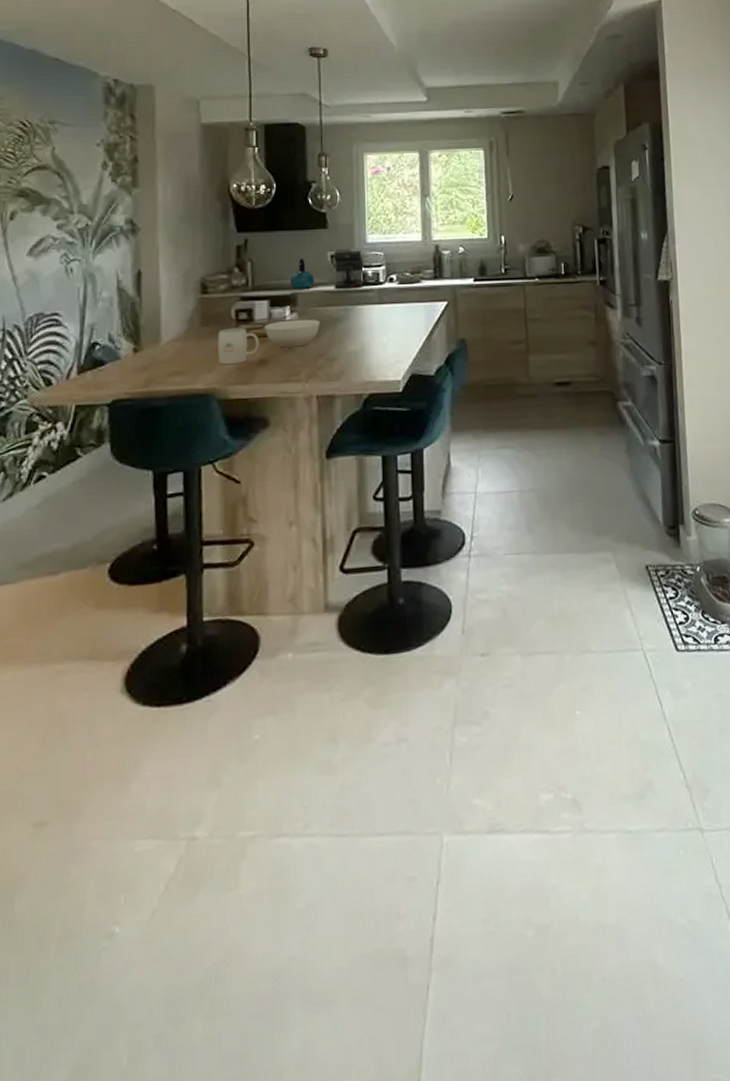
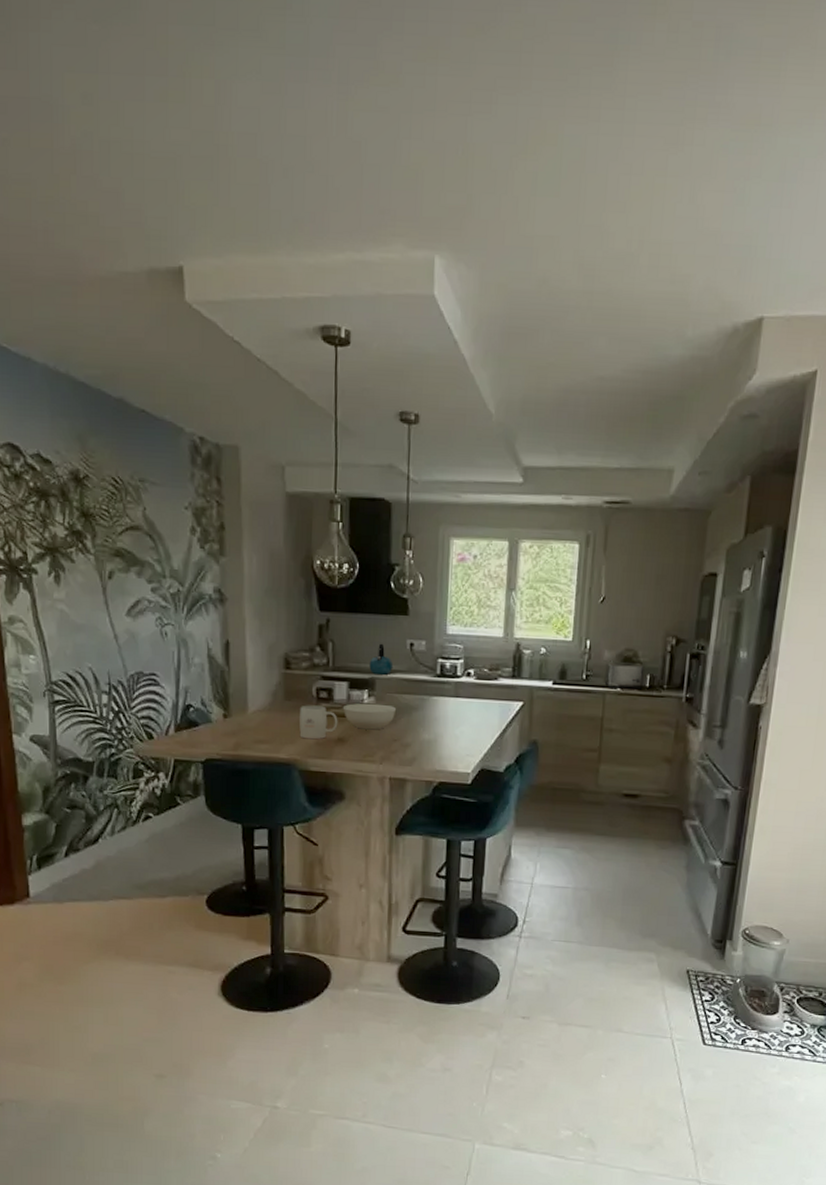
coffee maker: present [333,248,365,290] -> none [412,637,443,679]

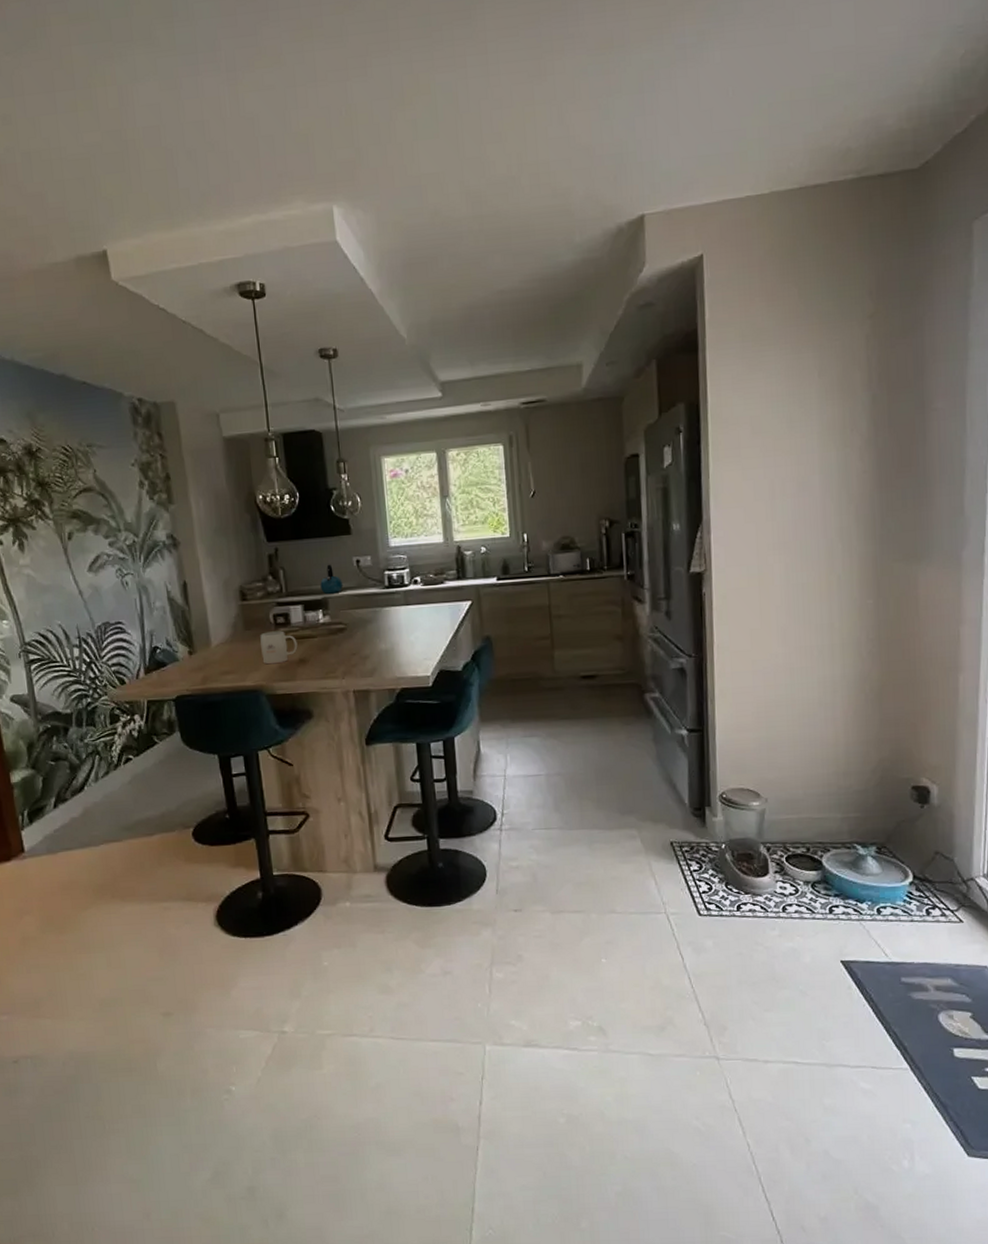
bowl: present [342,703,397,730] -> none [300,621,352,648]

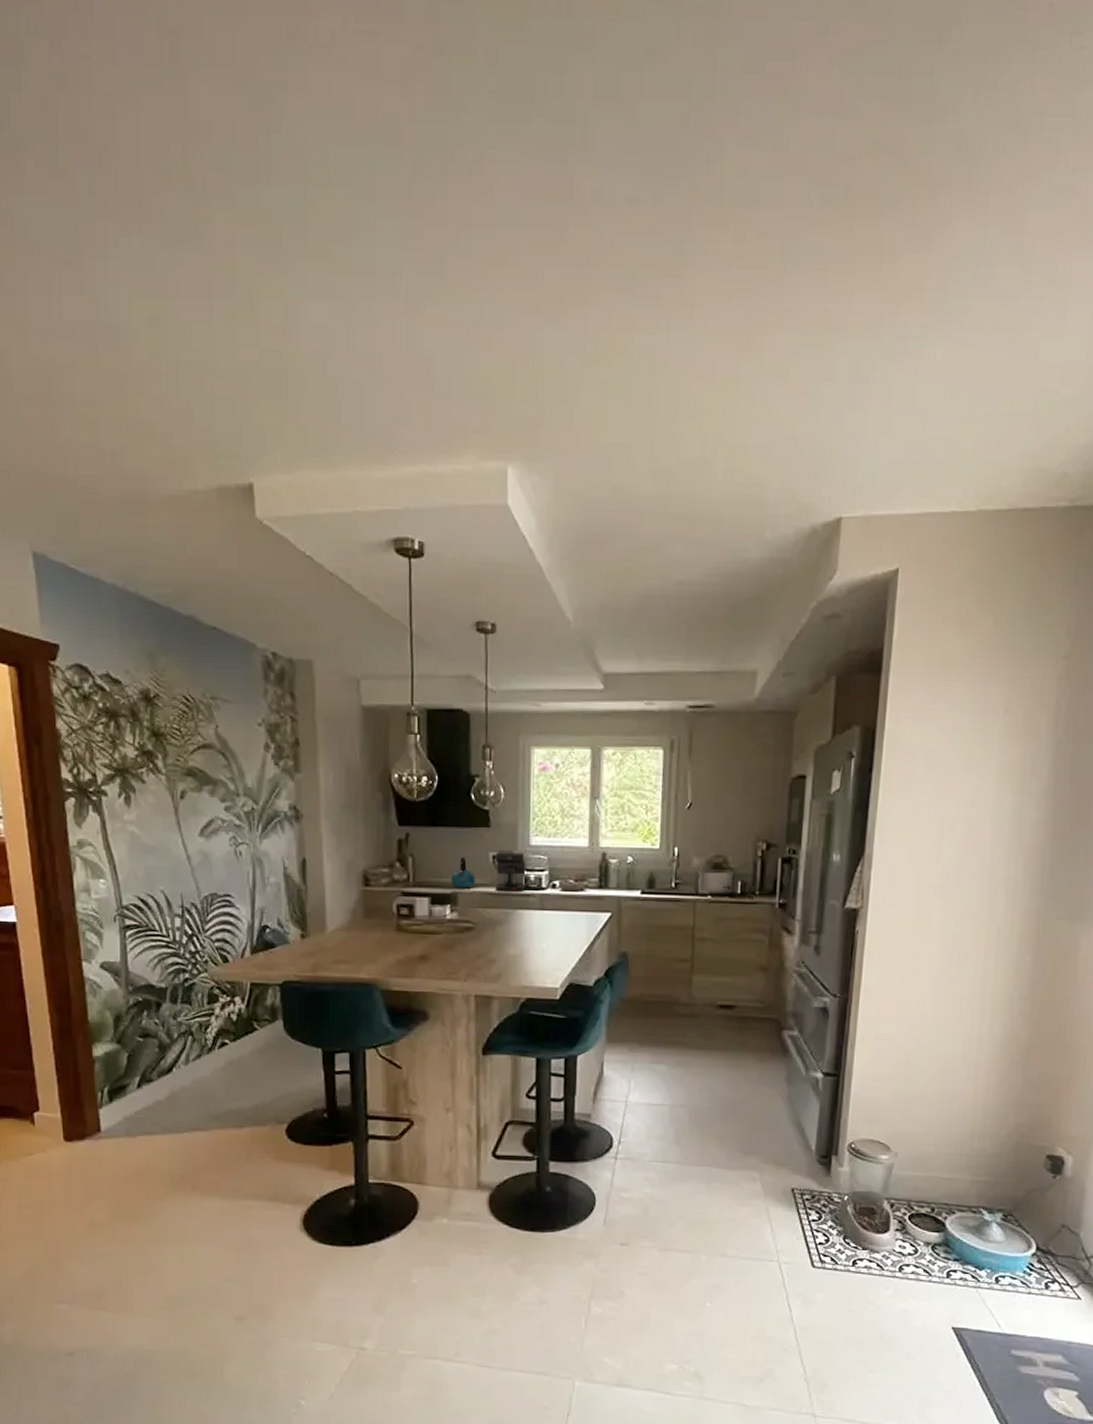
mug: present [260,630,298,665] -> none [379,922,420,958]
coffee maker: none [358,552,391,593] -> present [494,849,527,892]

